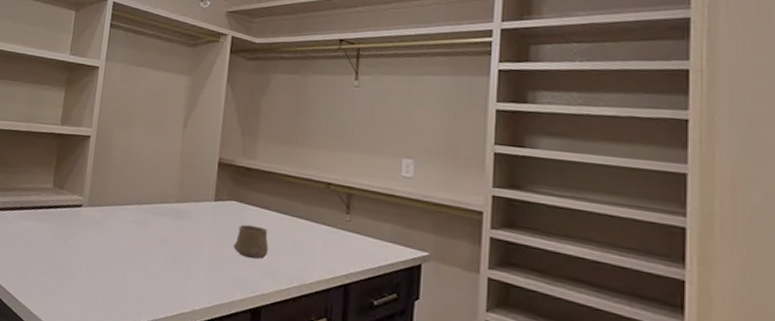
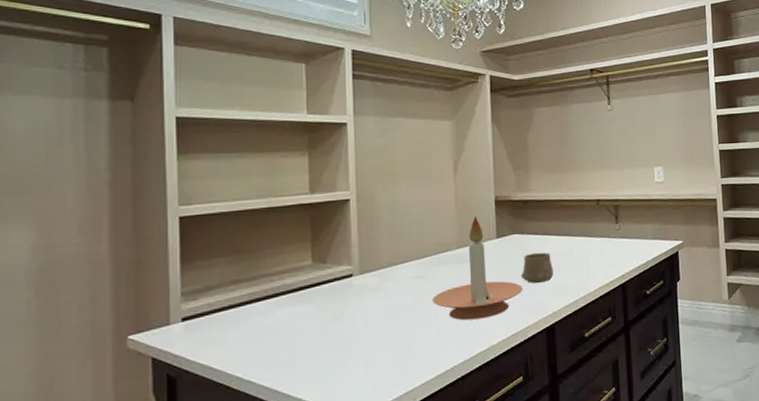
candle holder: none [145,174,234,281] -> present [432,216,524,321]

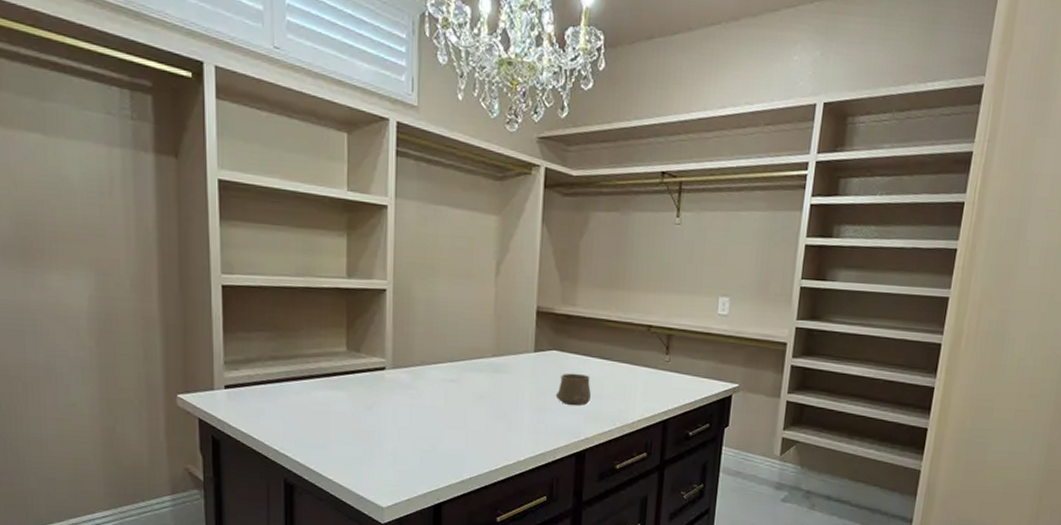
candle holder: present [432,216,524,321] -> none [463,325,557,433]

